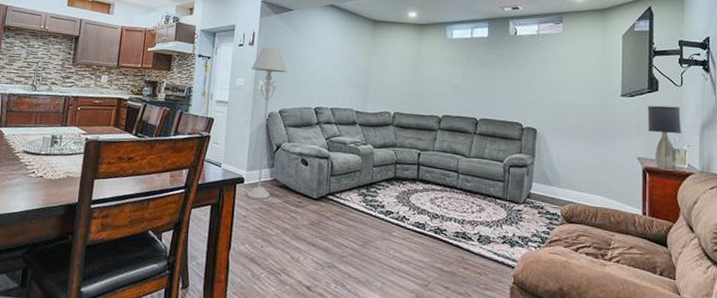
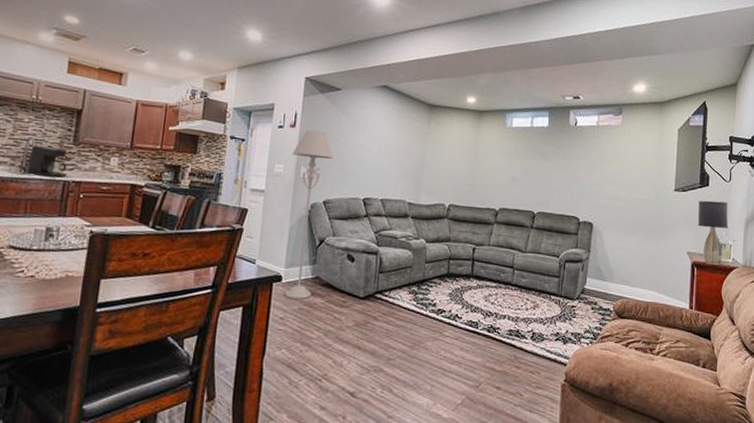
coffee maker: none [36,67,68,94] -> present [26,146,68,178]

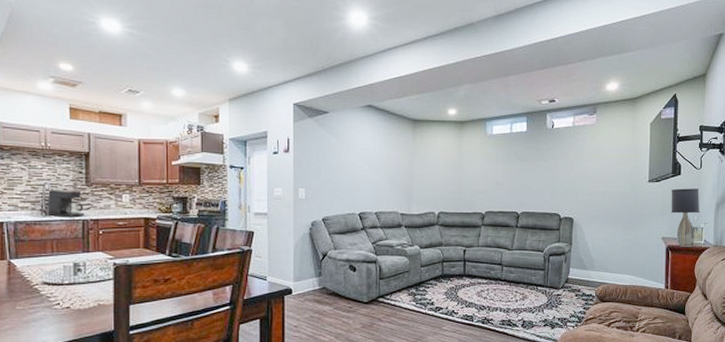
floor lamp: present [285,130,334,300] -> none [289,154,327,309]

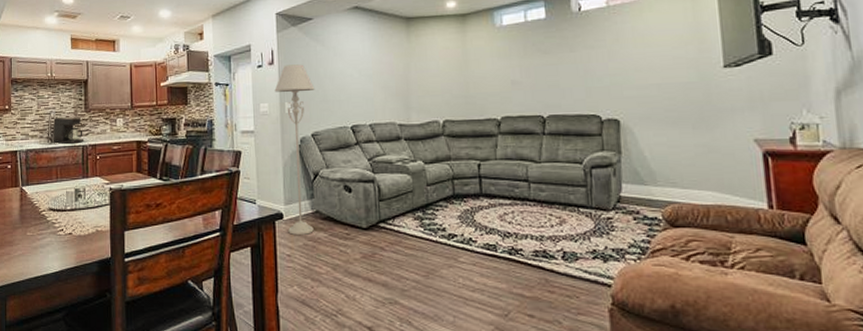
floor lamp: none [289,154,327,309] -> present [274,64,315,236]
table lamp: present [671,188,700,248] -> none [760,71,812,152]

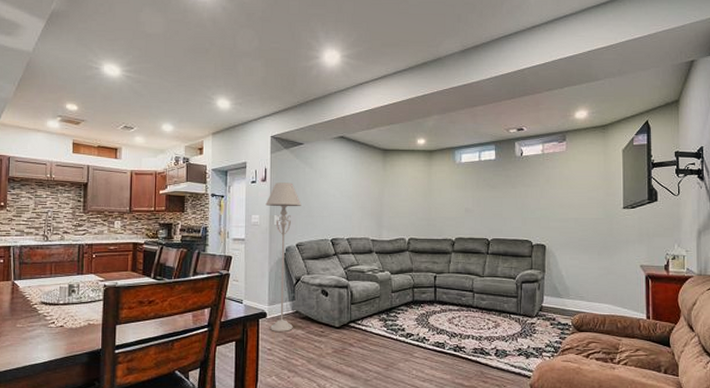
coffee maker: present [52,117,84,145] -> none [48,217,81,243]

